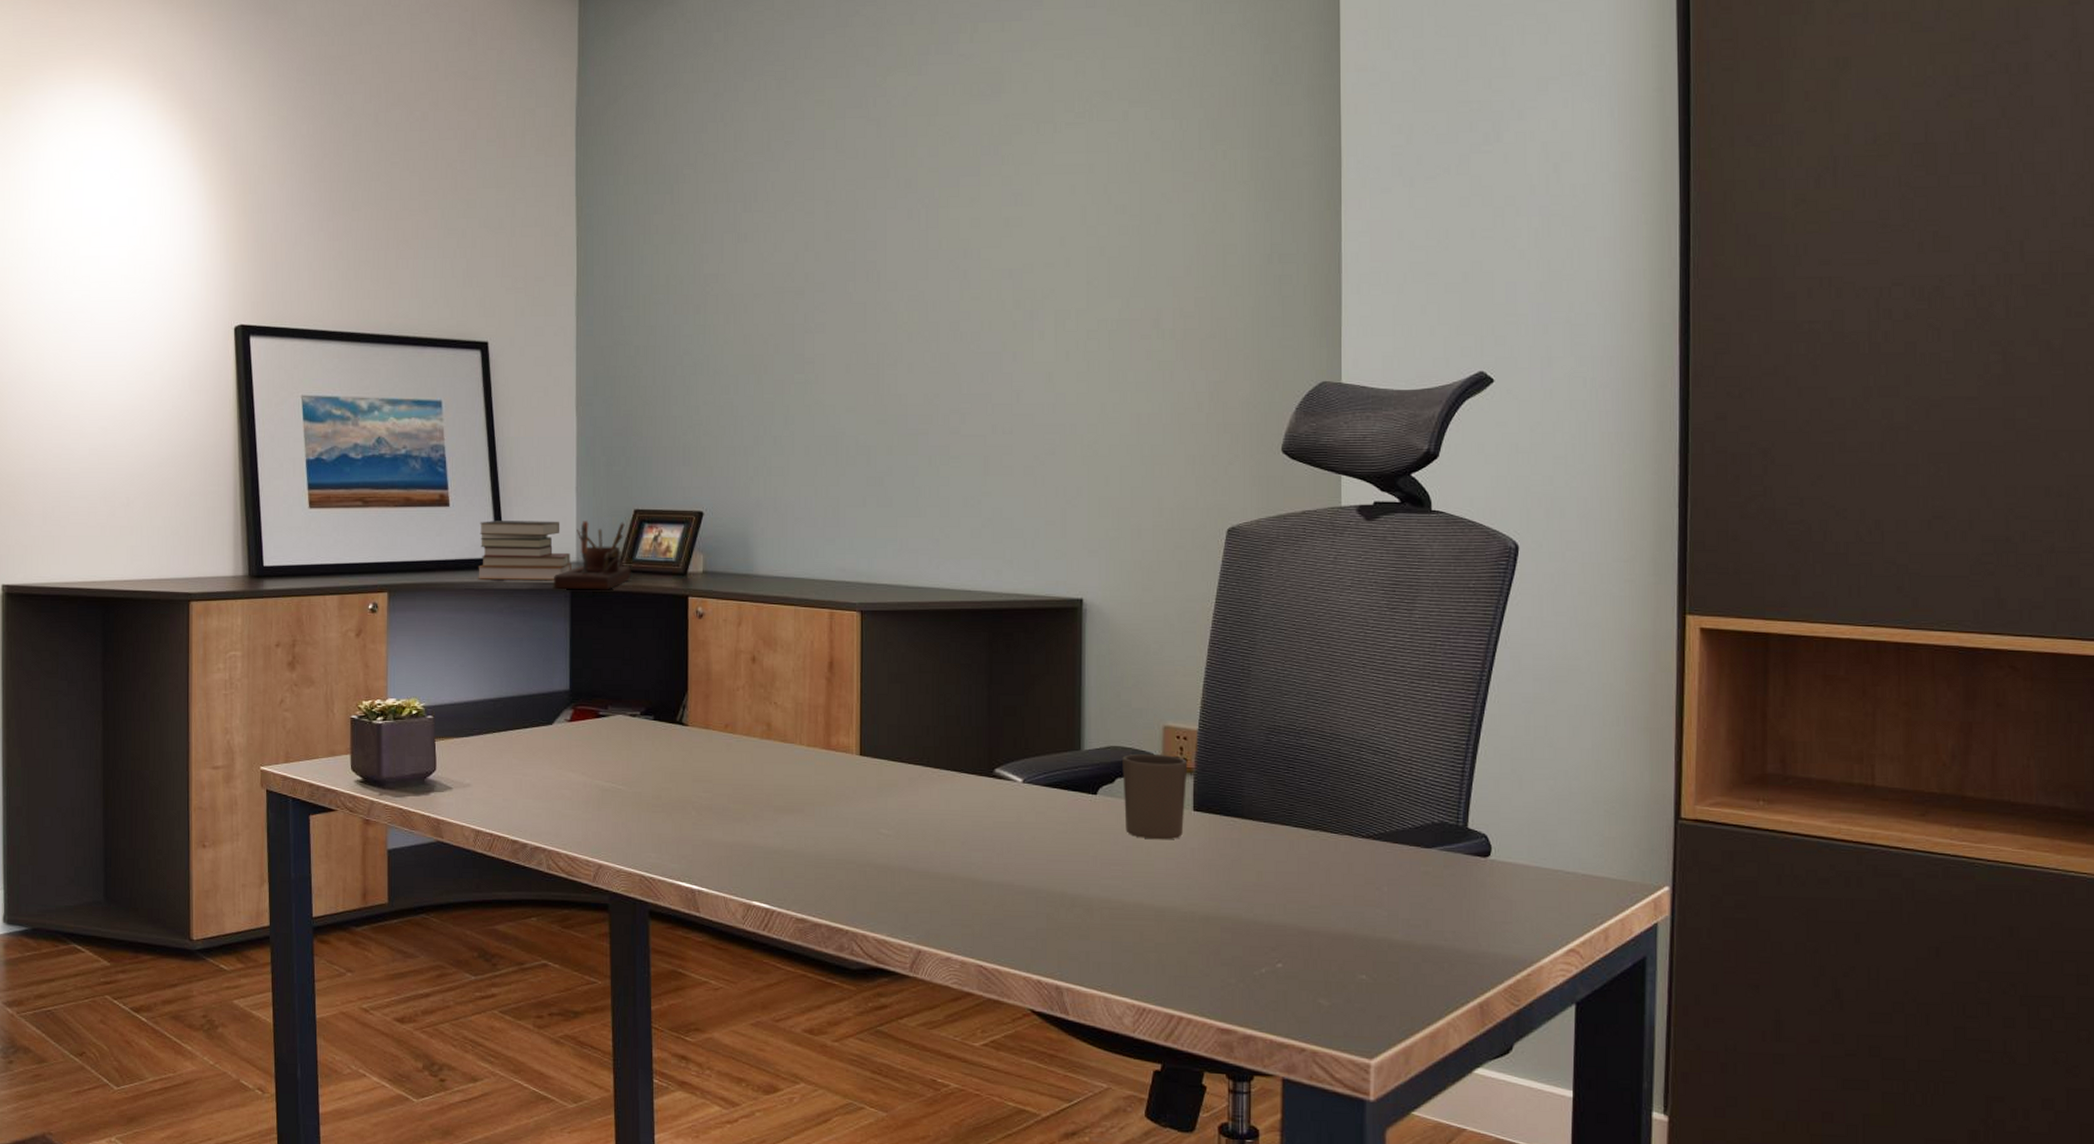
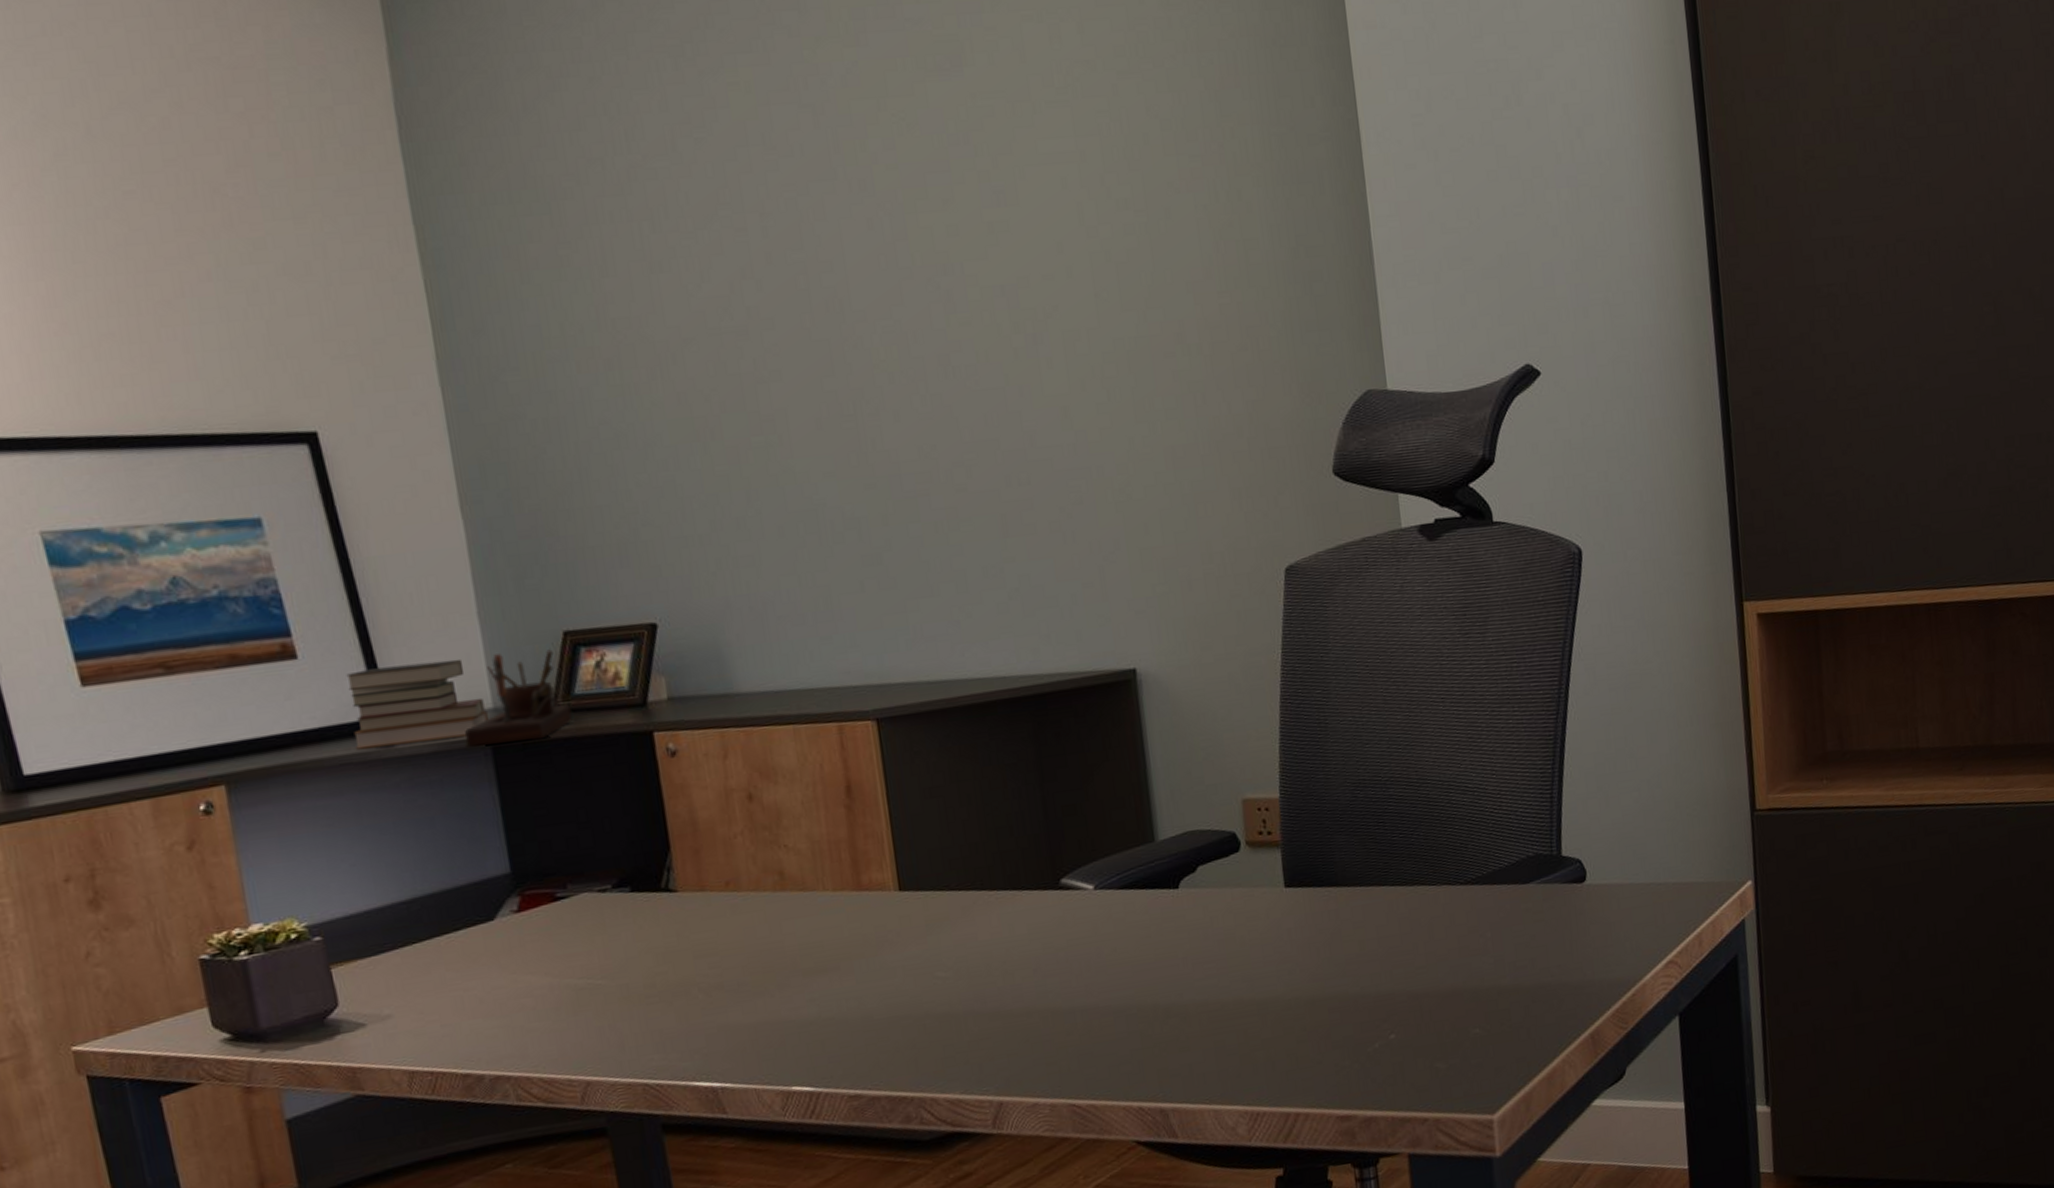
mug: present [1122,753,1188,840] -> none [1202,830,1277,928]

